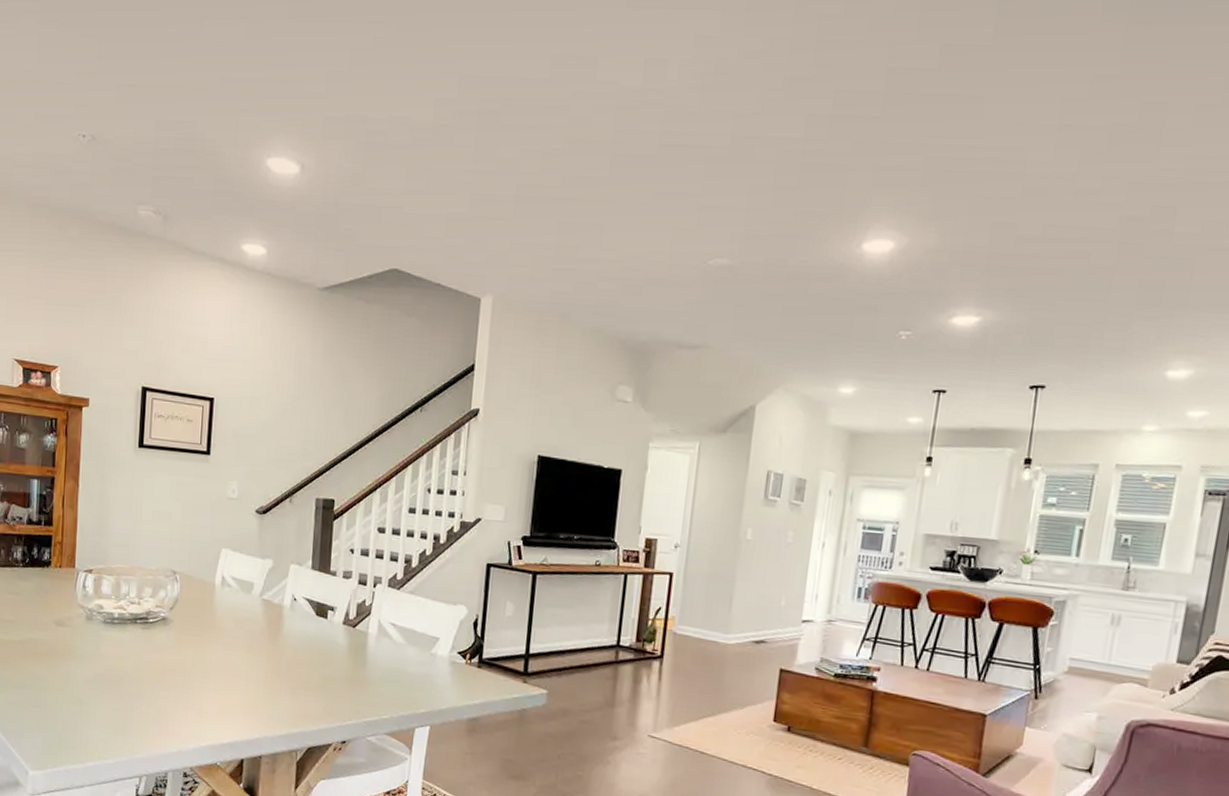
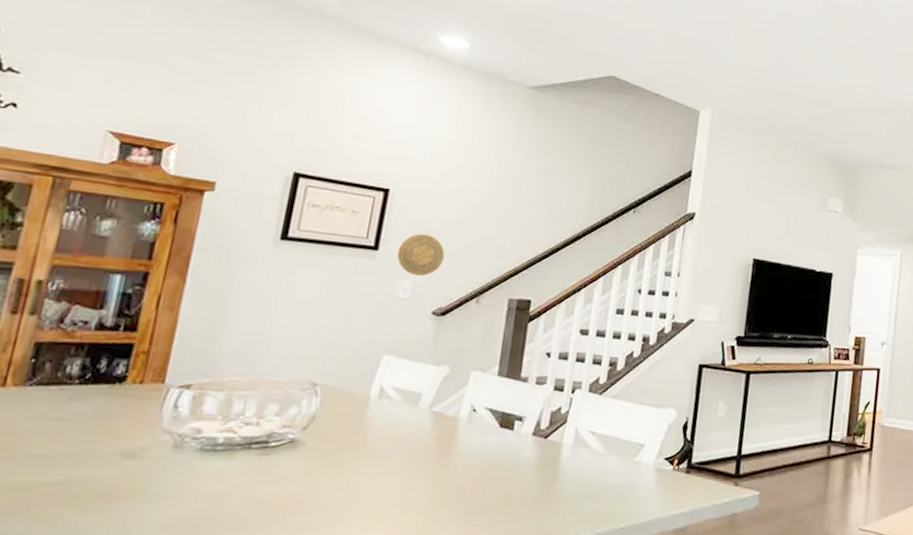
decorative plate: none [224,439,262,478] -> present [396,234,445,277]

